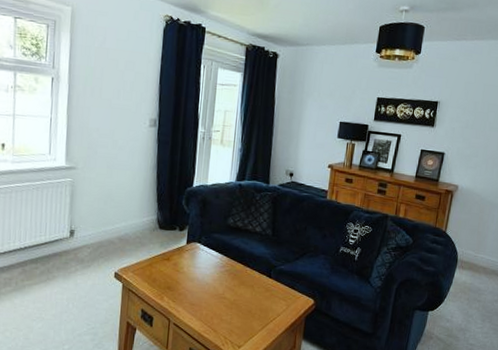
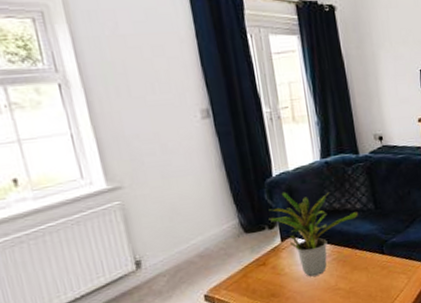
potted plant: none [181,202,256,281] -> present [269,192,358,277]

